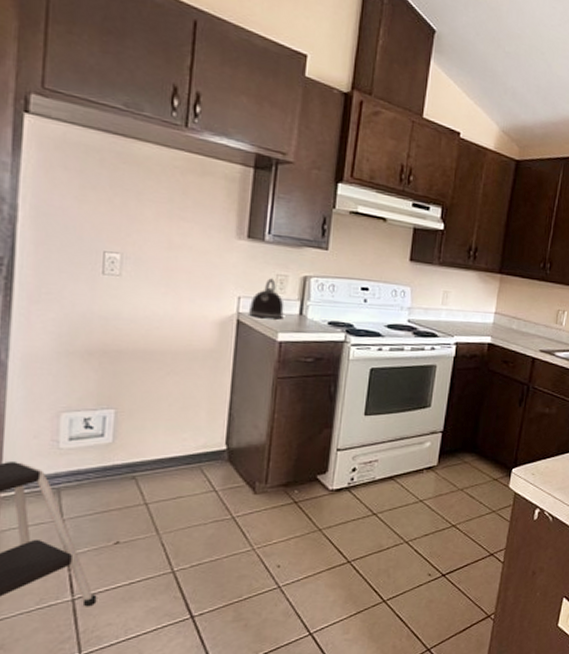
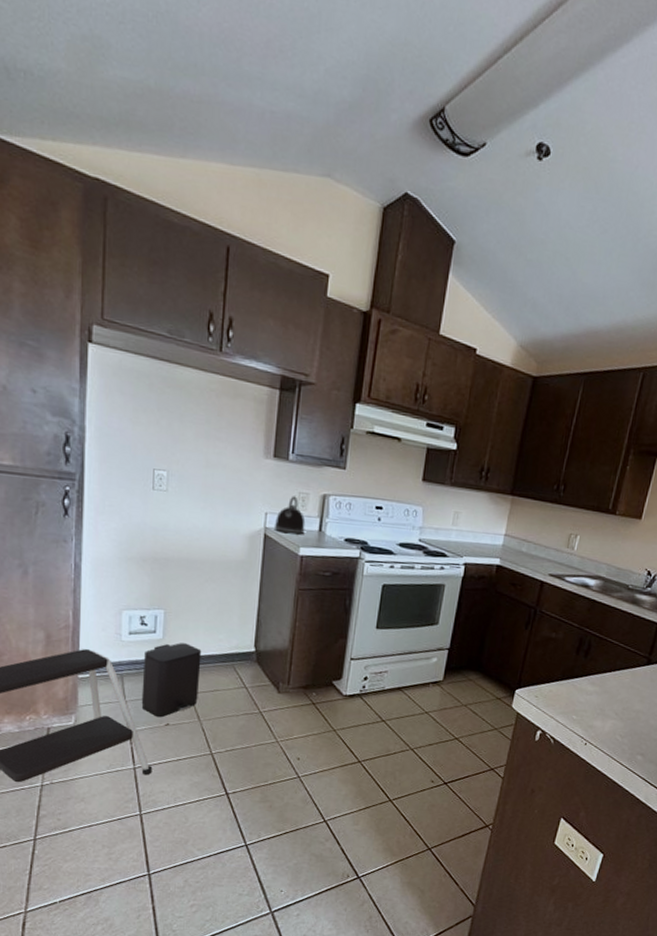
pedal bin: none [83,446,162,536] -> present [141,643,202,718]

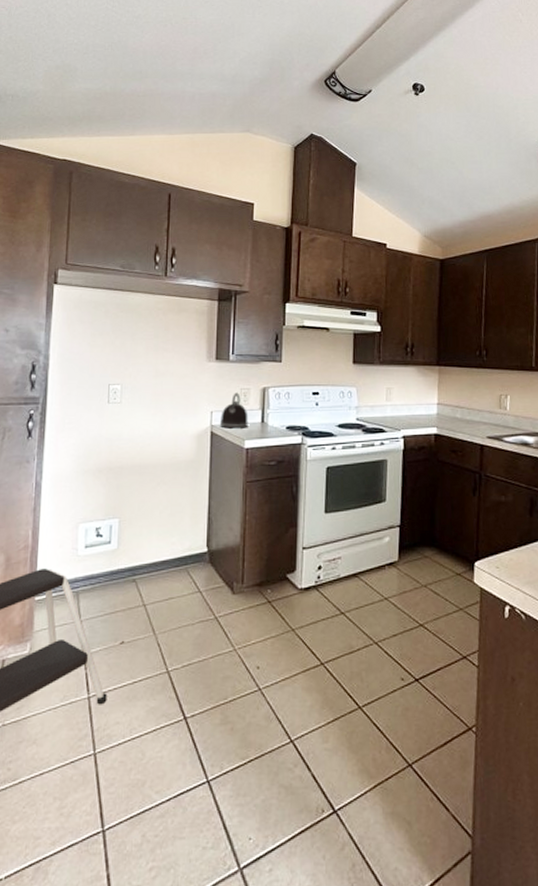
pedal bin: present [141,643,202,718] -> none [96,551,155,636]

